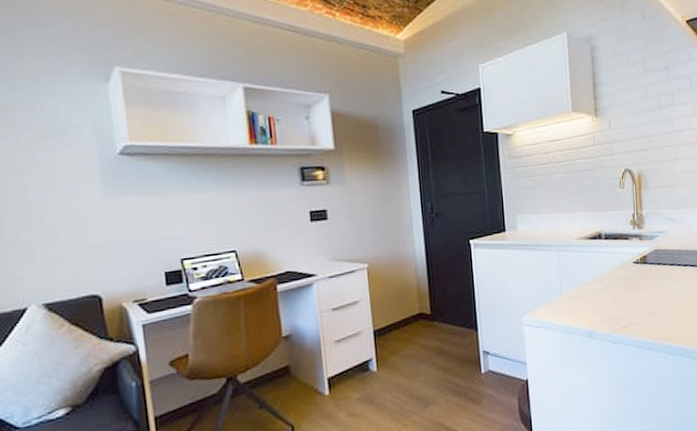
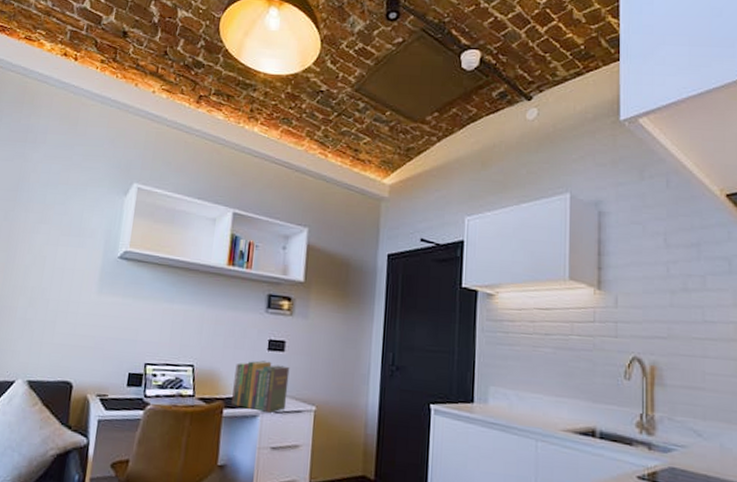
books: none [281,232,339,281] -> present [231,360,290,413]

